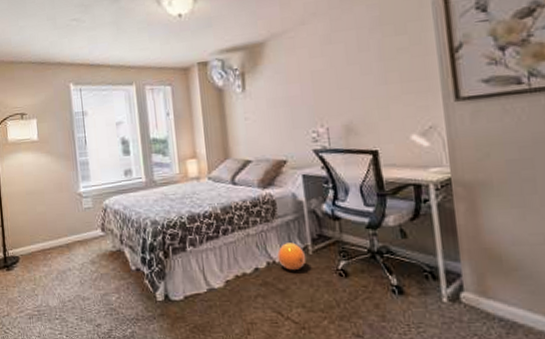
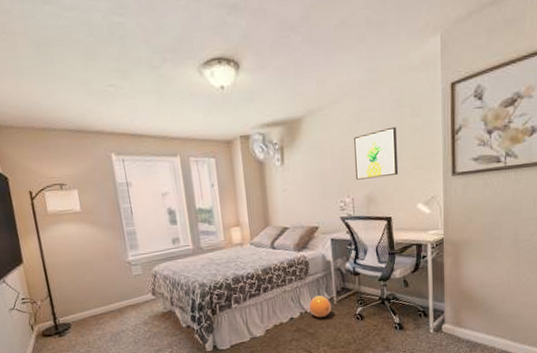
wall art: none [326,46,384,107] -> present [354,126,399,180]

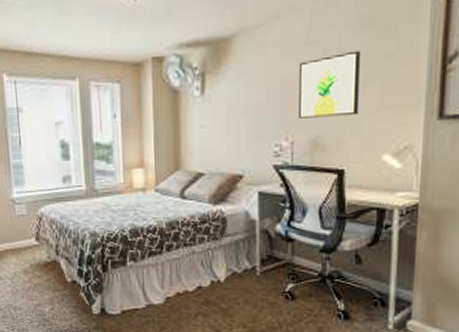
ball: present [309,295,332,318] -> none [223,262,253,291]

